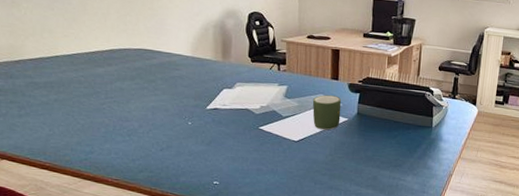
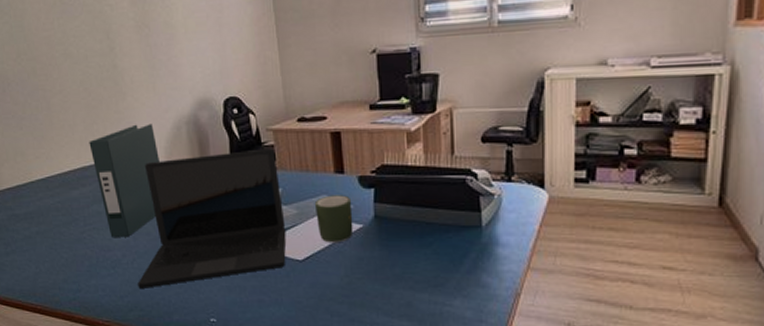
binder: none [120,21,186,111] -> present [89,123,160,237]
laptop: none [151,53,288,154] -> present [138,148,286,288]

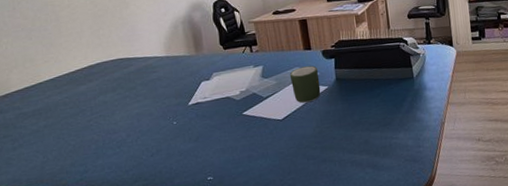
binder: present [89,123,160,237] -> none [95,25,160,121]
laptop: present [138,148,286,288] -> none [142,36,269,161]

